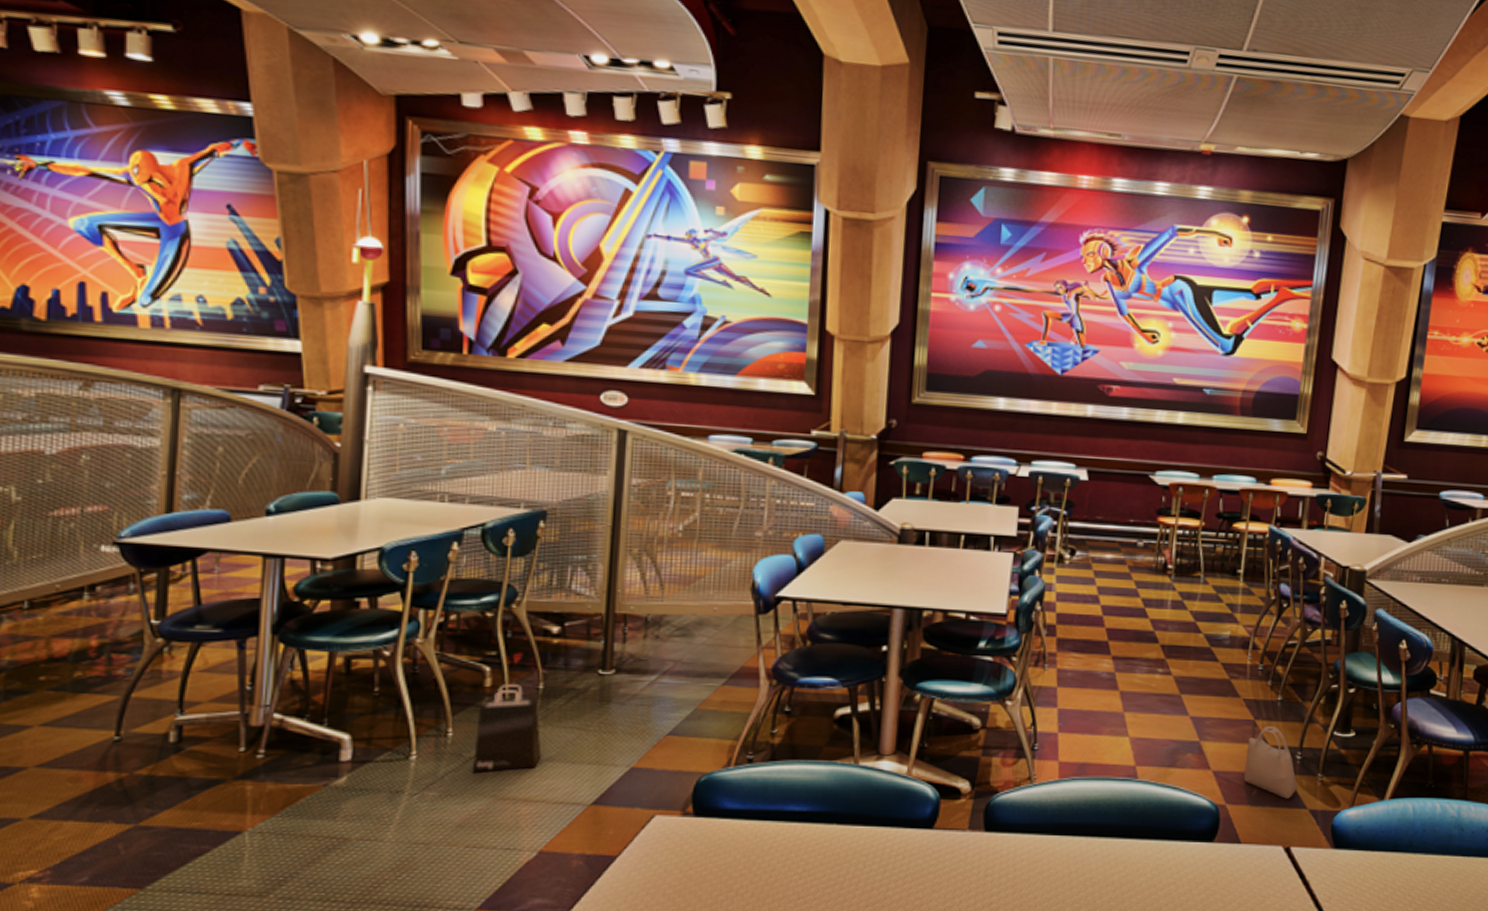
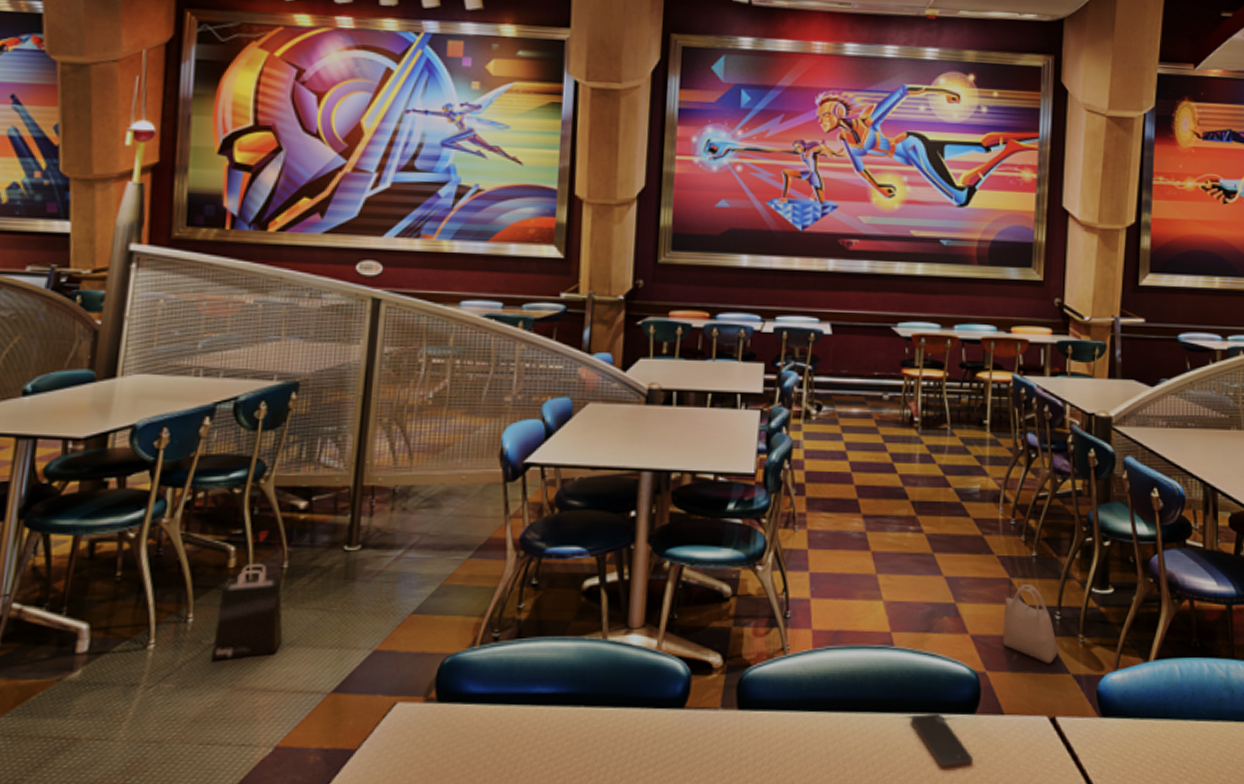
smartphone: none [1150,840,1210,890] -> present [910,712,974,769]

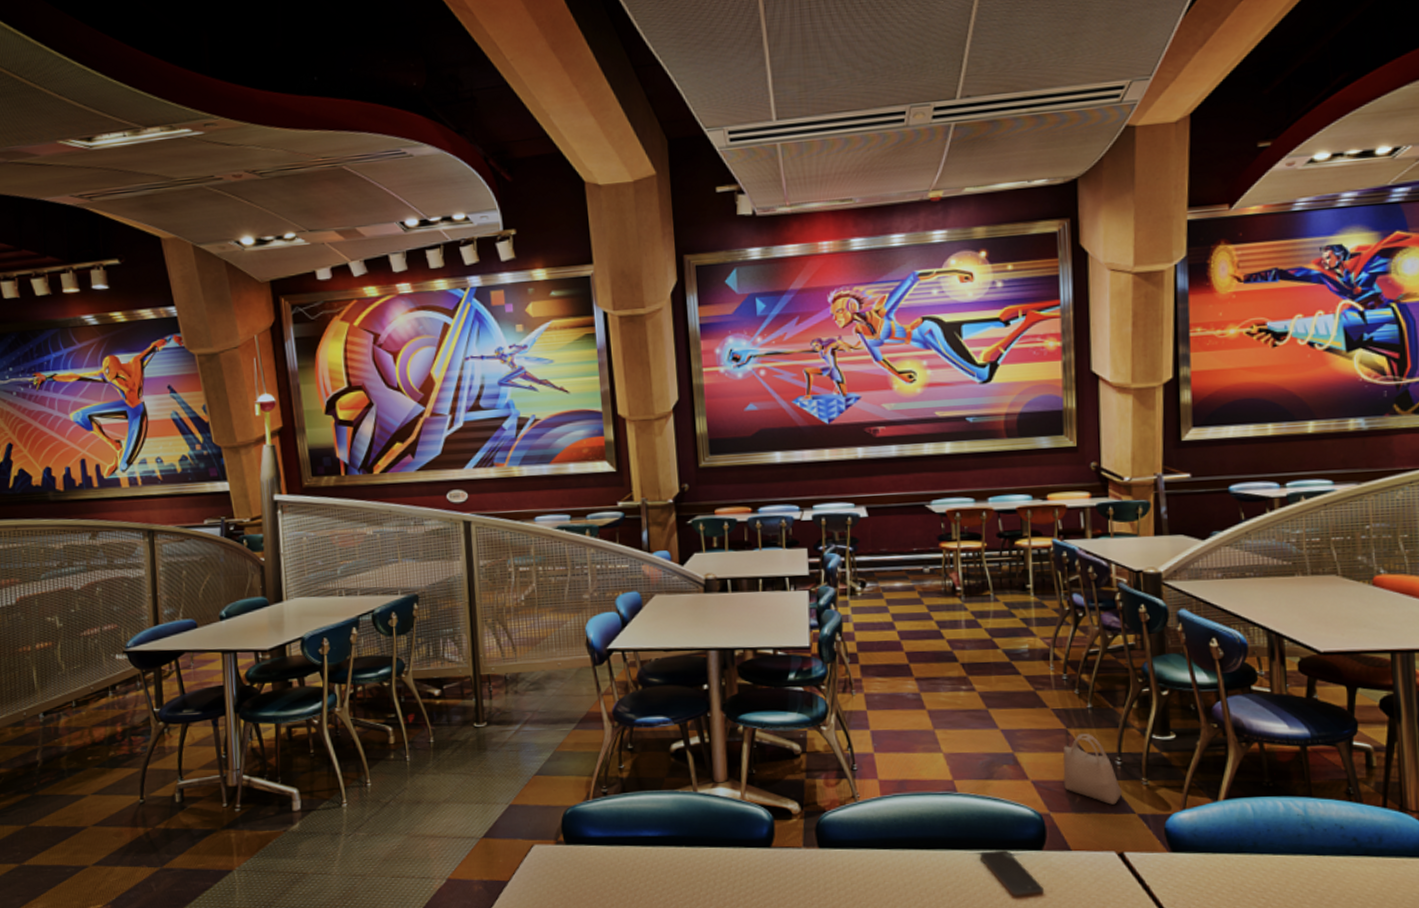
shopping bag: present [211,563,283,662] -> none [387,739,439,816]

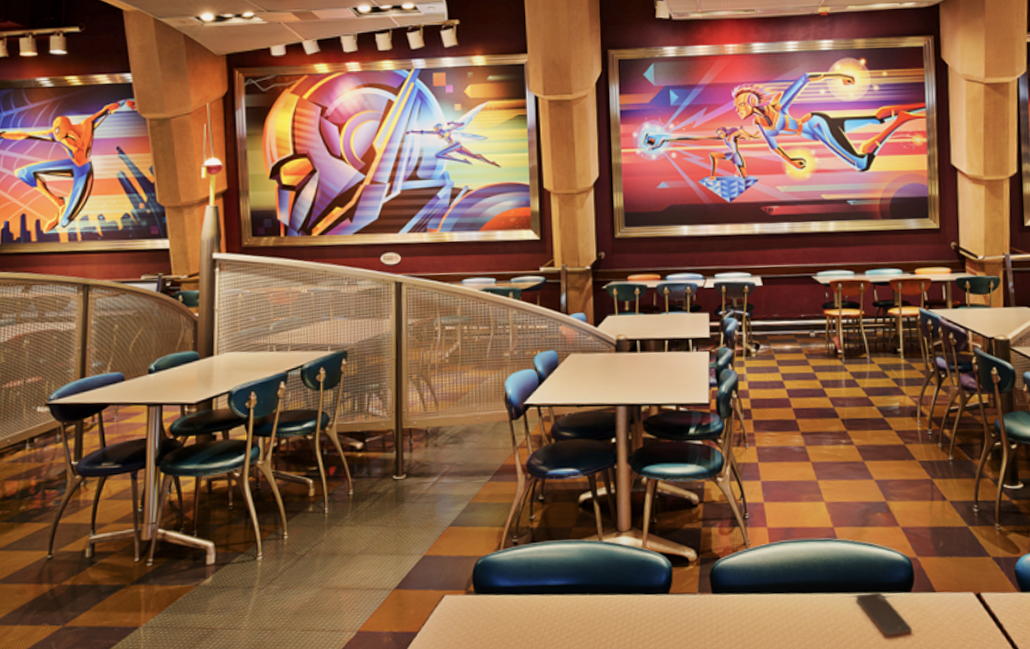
handbag: present [1063,733,1123,805] -> none [928,483,979,549]

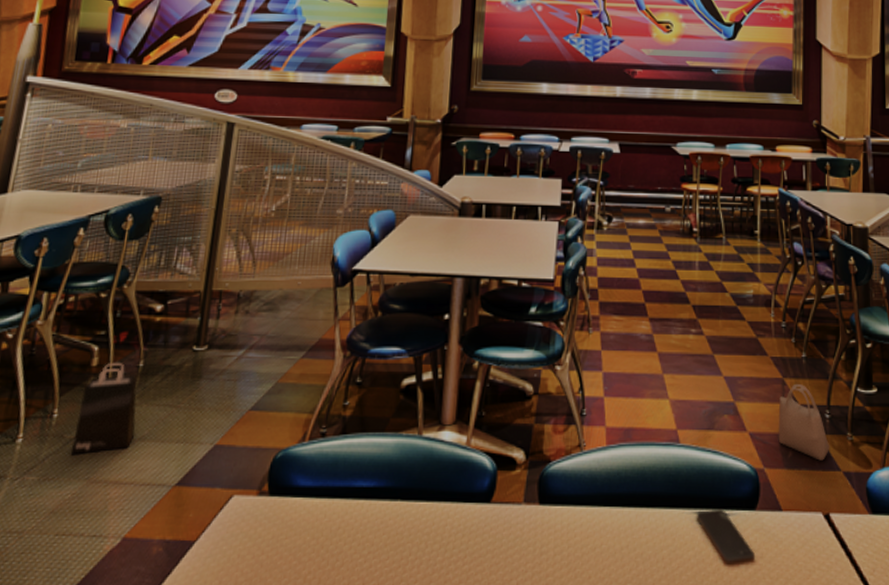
shopping bag: none [304,491,355,568] -> present [71,362,137,456]
handbag: none [928,483,979,549] -> present [778,383,830,461]

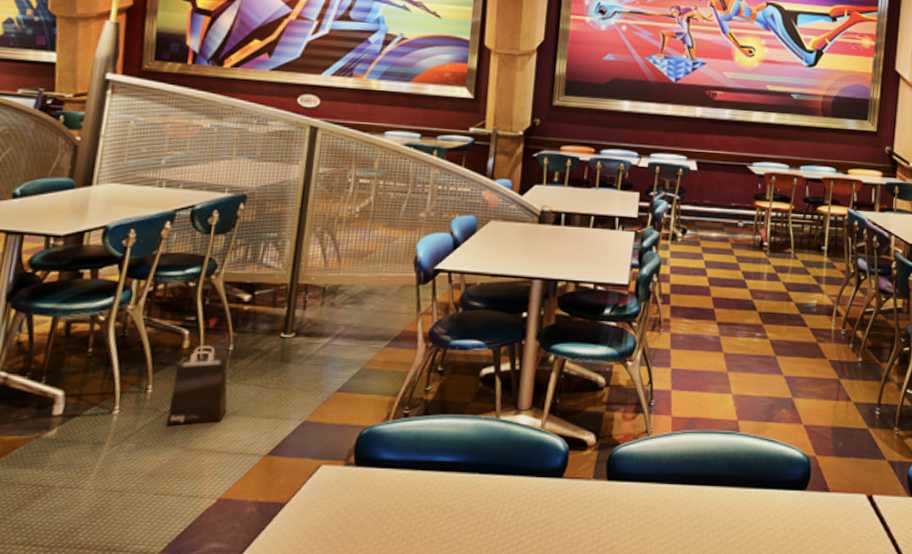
smartphone: present [696,508,756,565] -> none [750,488,803,535]
handbag: present [778,383,830,461] -> none [830,384,878,451]

